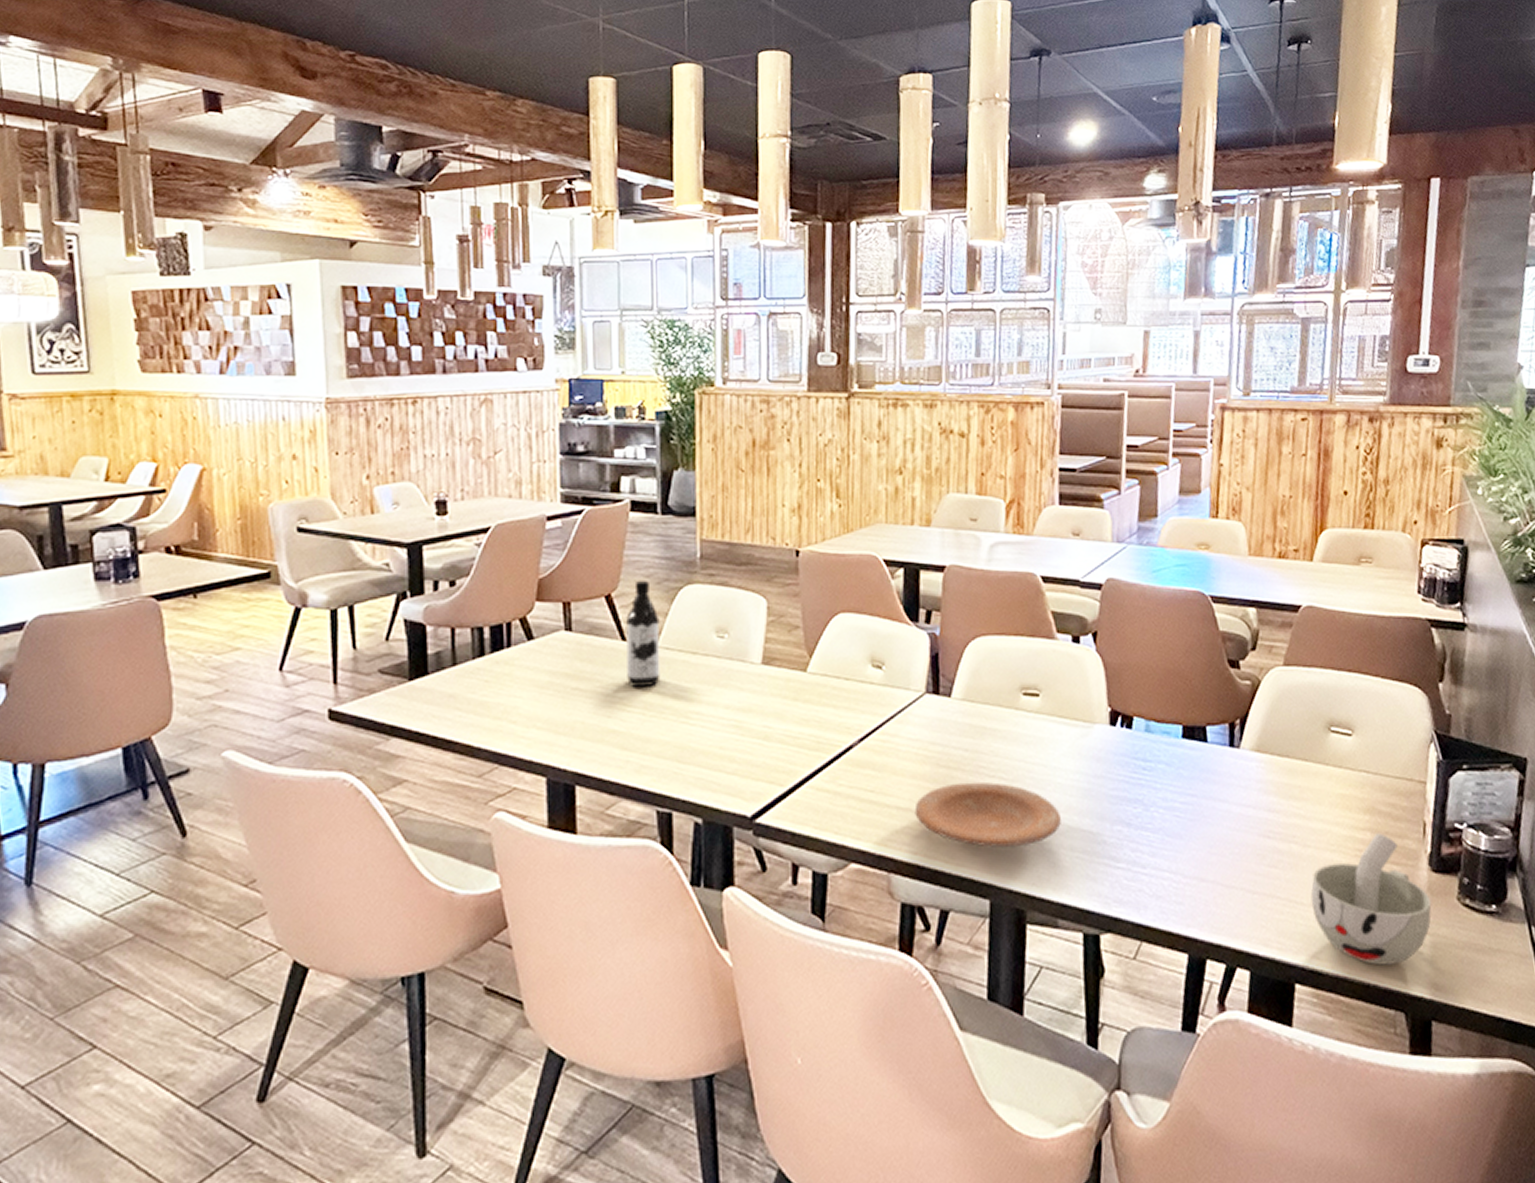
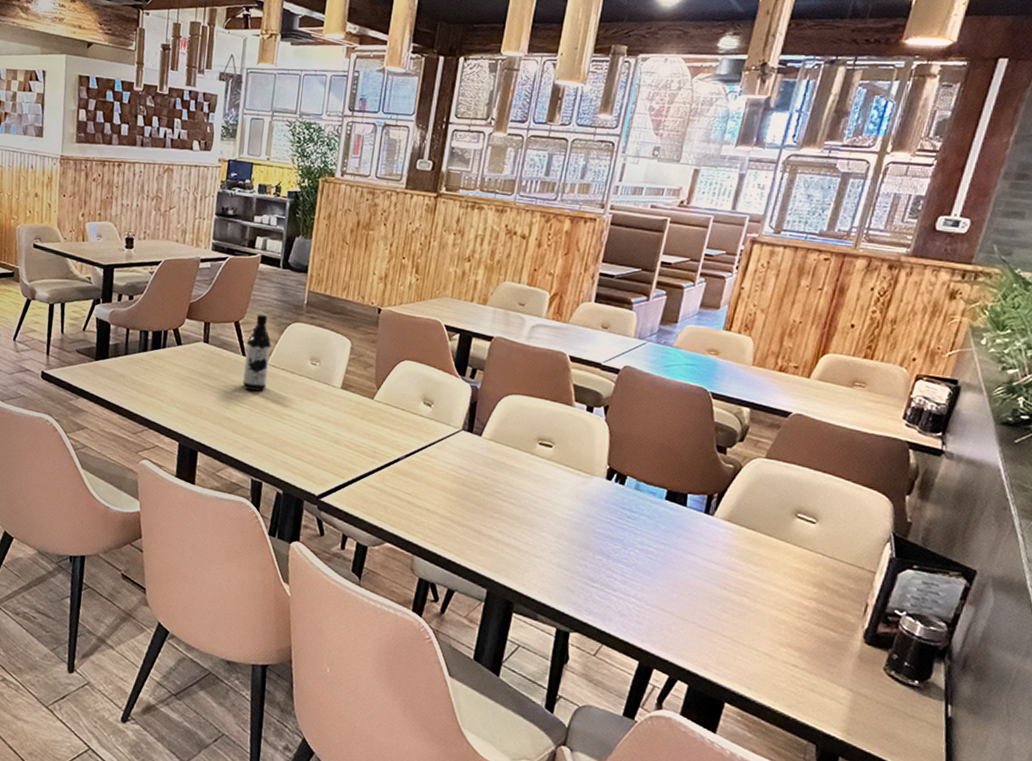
plate: present [914,782,1061,847] -> none [439,500,554,556]
cup: present [1310,833,1432,966] -> none [751,604,860,708]

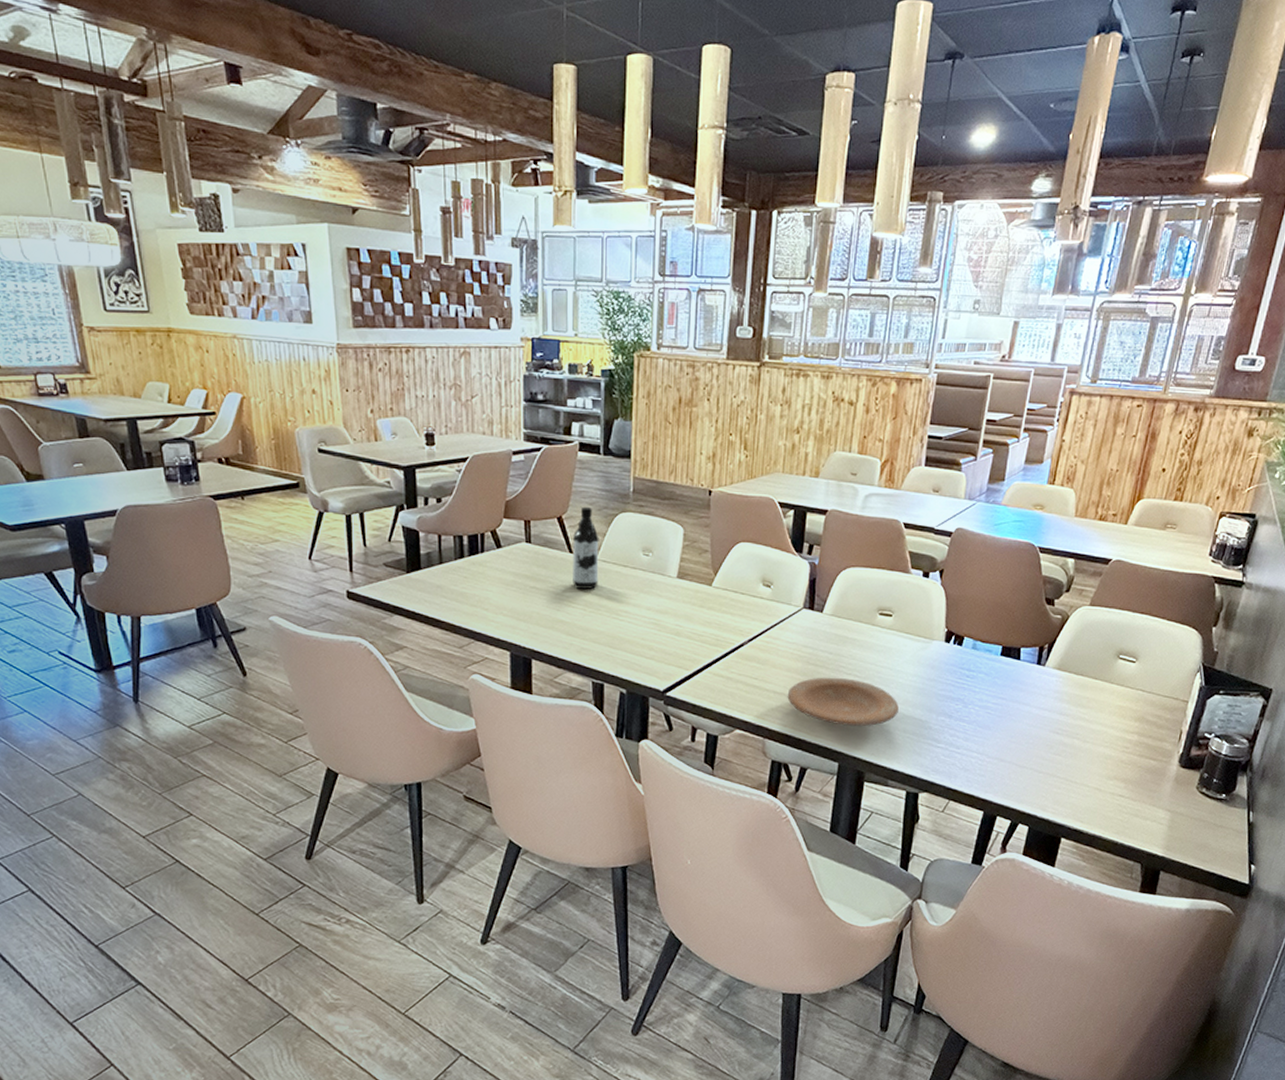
plate: none [439,500,554,556] -> present [787,677,899,726]

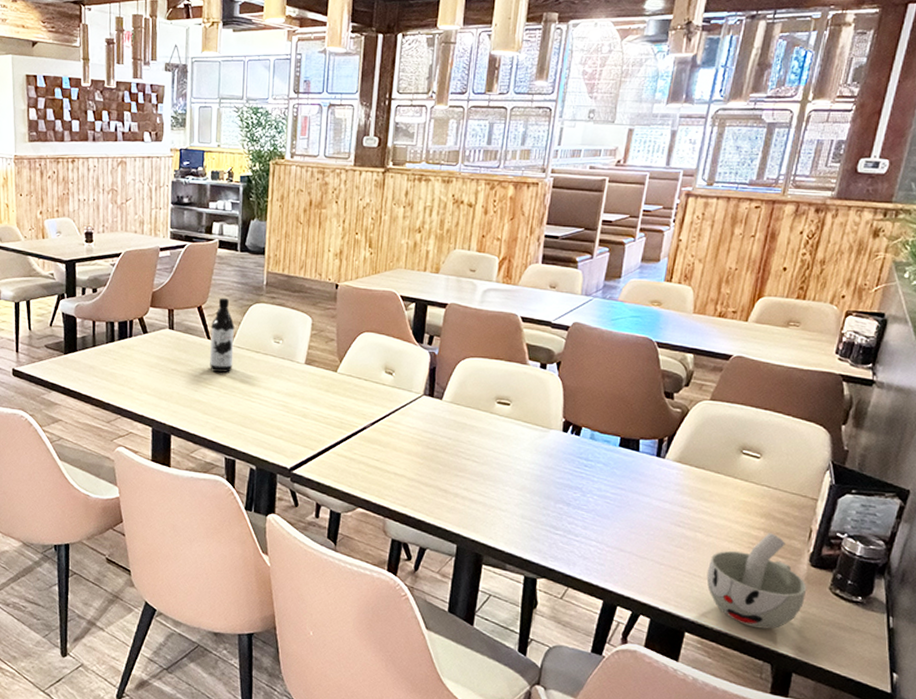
plate: present [787,677,899,726] -> none [407,461,517,510]
cup: none [1083,736,1176,830] -> present [706,533,807,629]

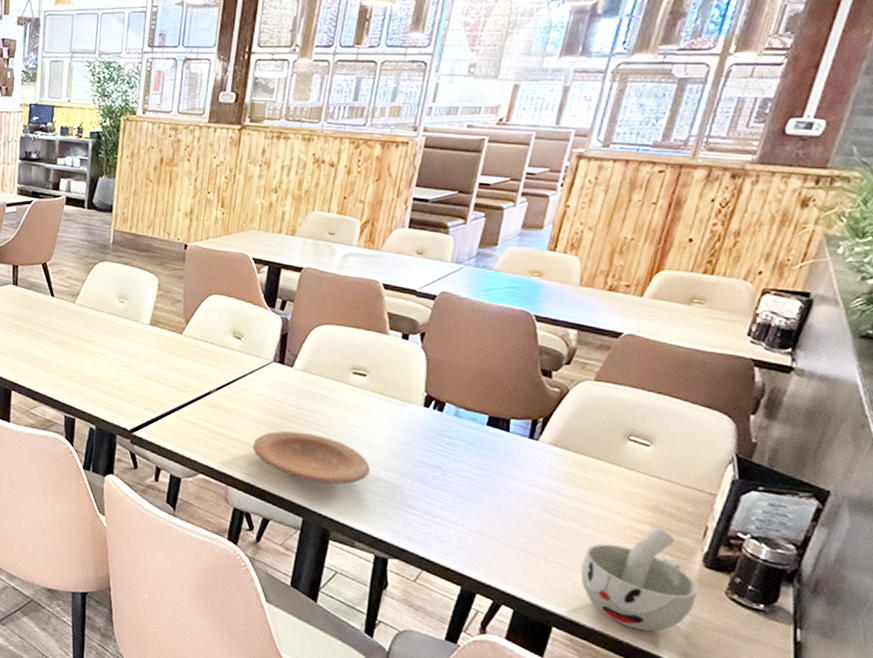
water bottle: present [210,297,235,372] -> none [52,255,79,330]
plate: none [407,461,517,510] -> present [252,431,370,485]

